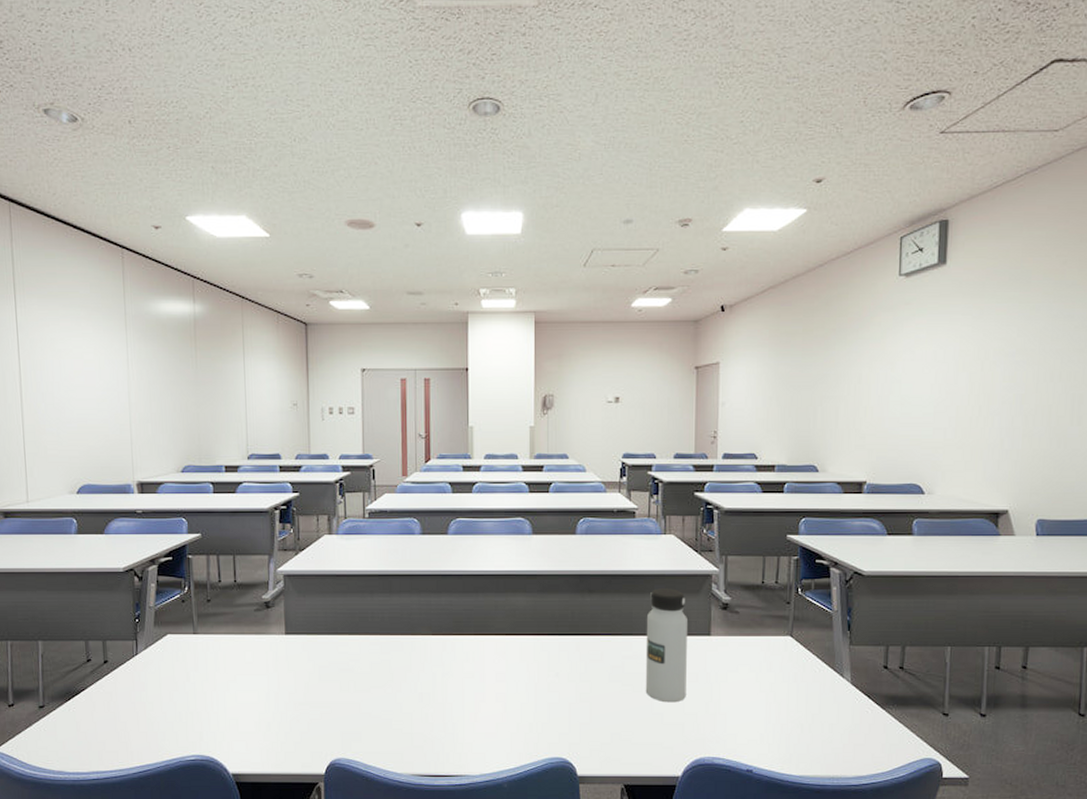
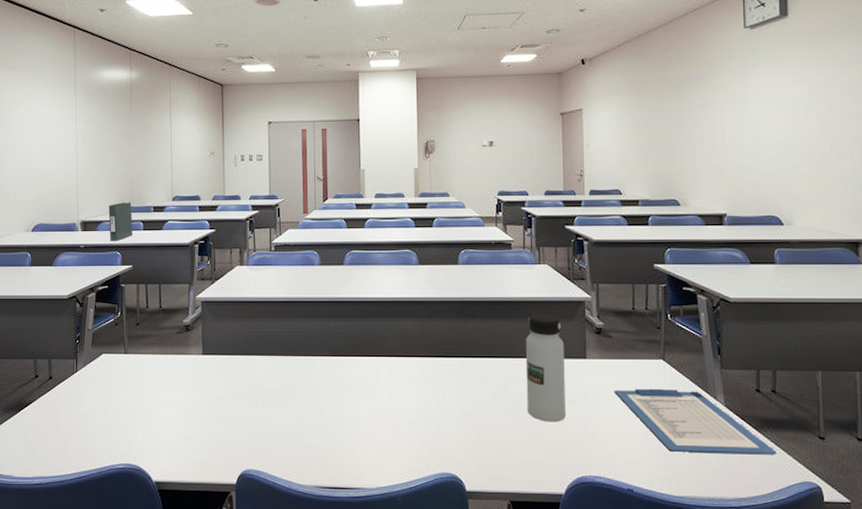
binder: none [170,460,201,505] -> present [108,202,133,241]
clipboard: none [738,666,899,732] -> present [614,388,776,455]

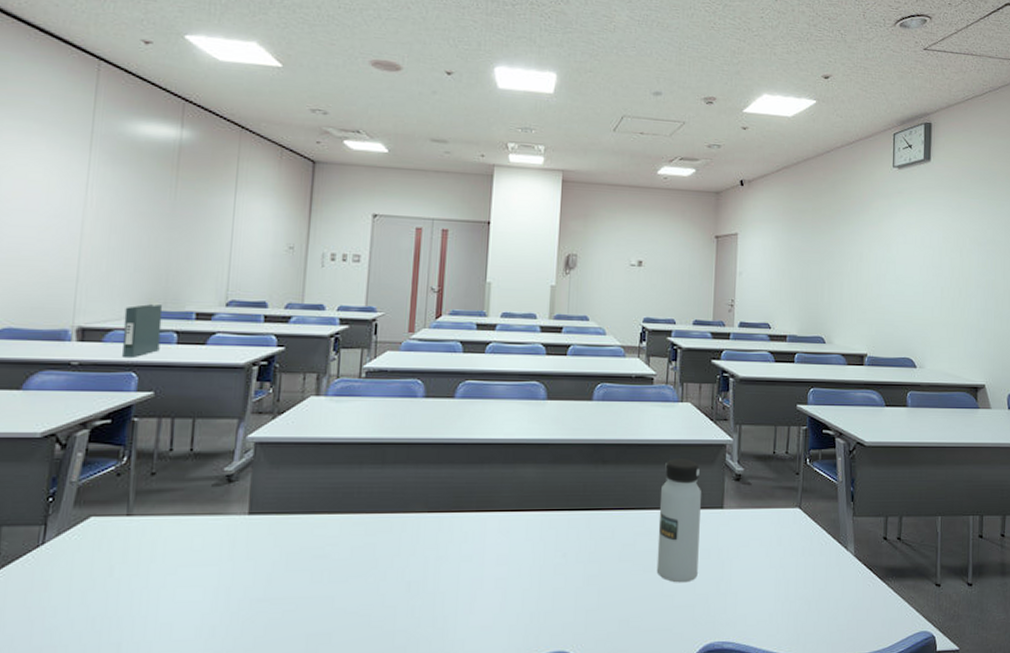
clipboard: present [614,388,776,455] -> none [749,539,898,609]

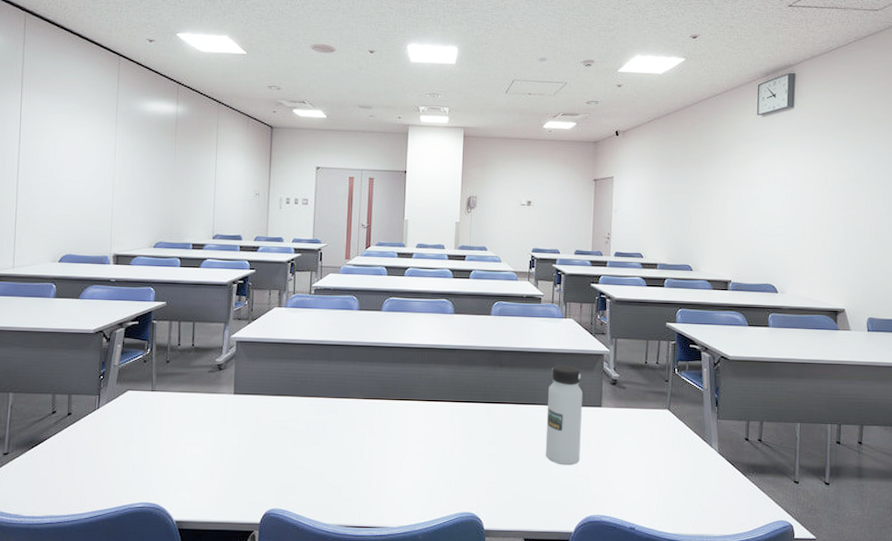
binder: present [122,304,163,357] -> none [143,237,170,276]

